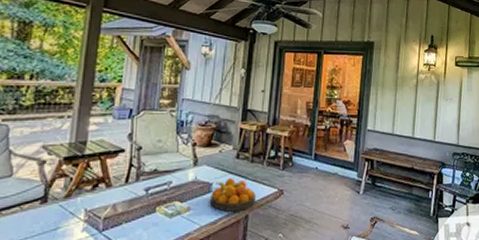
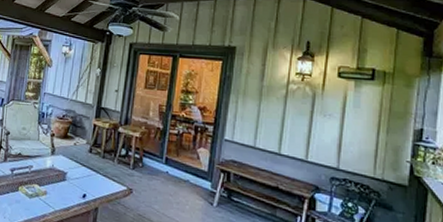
fruit bowl: present [211,178,257,212] -> none [64,170,106,203]

